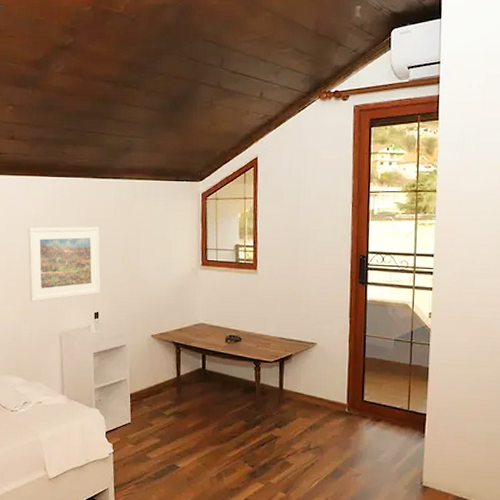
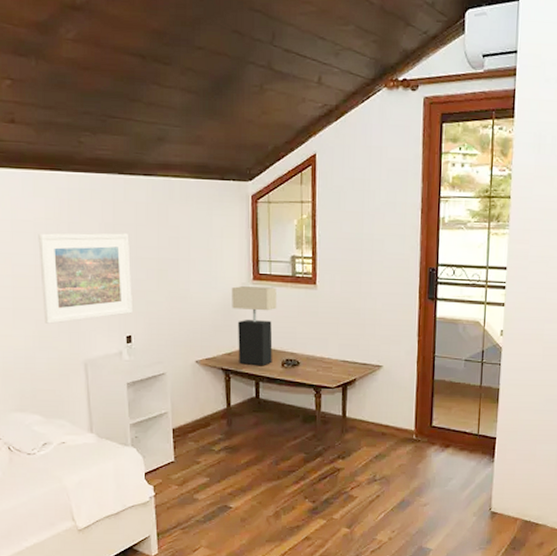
table lamp: none [182,271,223,341] -> present [231,286,277,366]

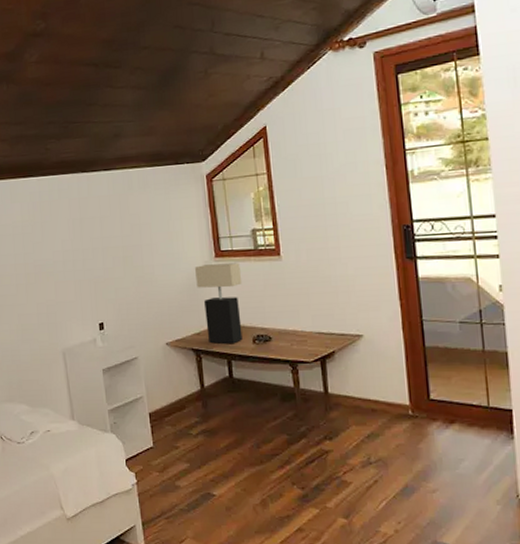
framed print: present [38,233,132,324] -> none [16,226,103,317]

